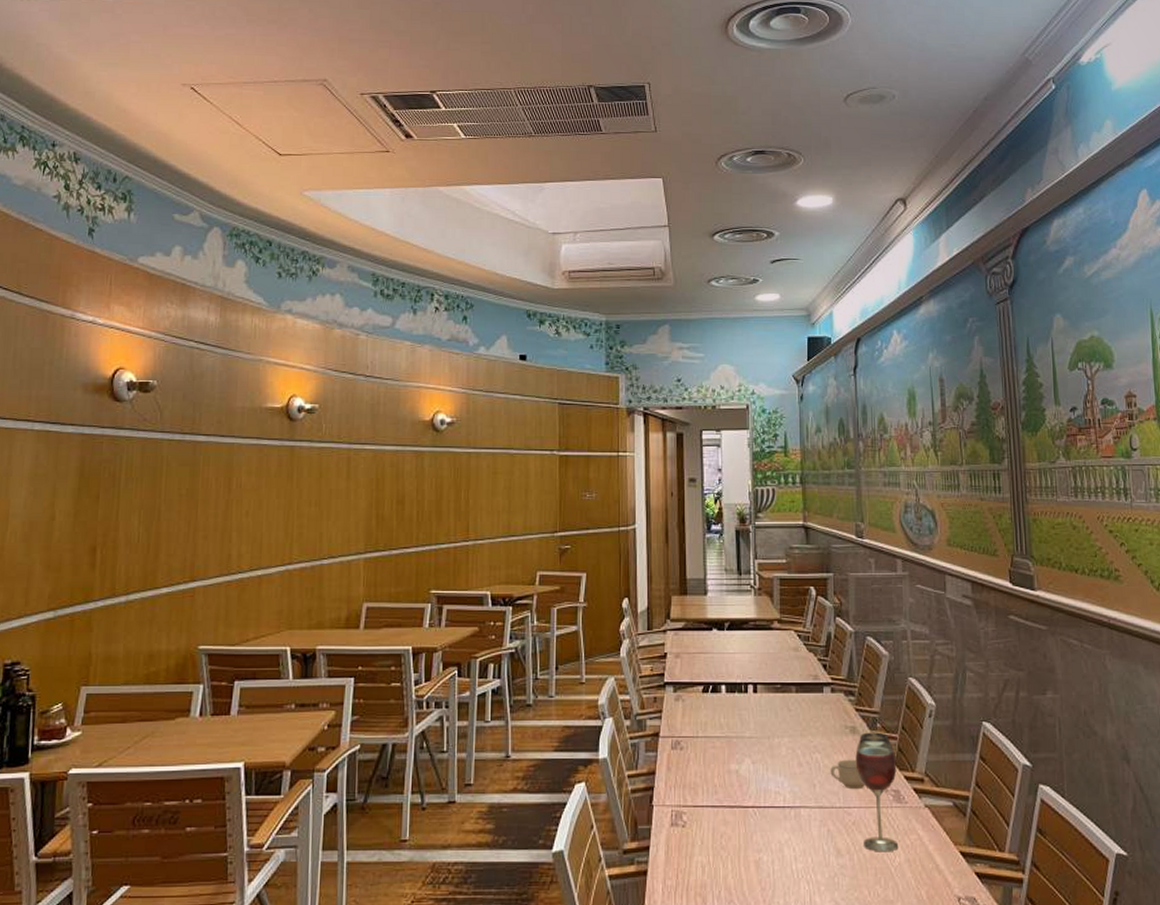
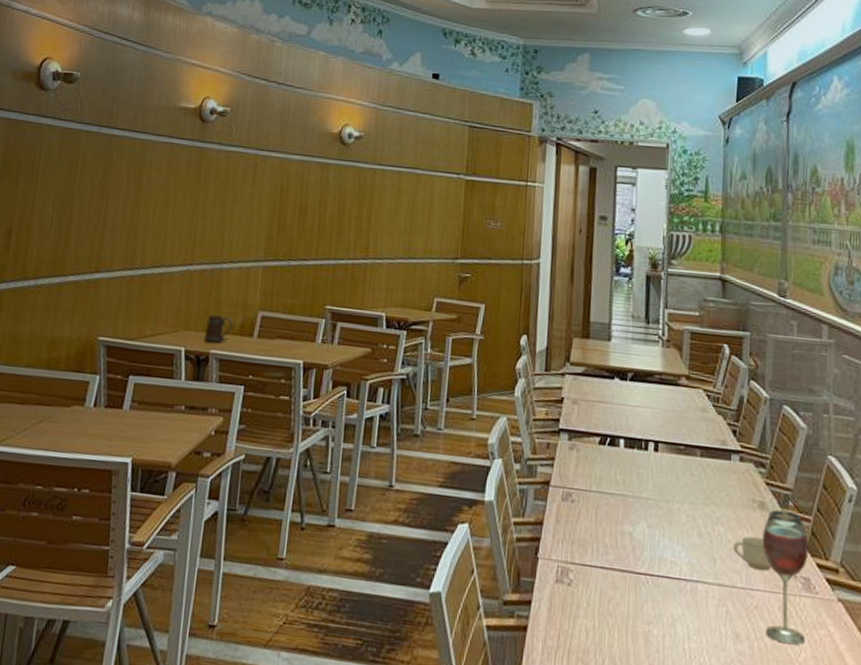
beer mug: none [309,611,337,640] -> present [203,314,233,344]

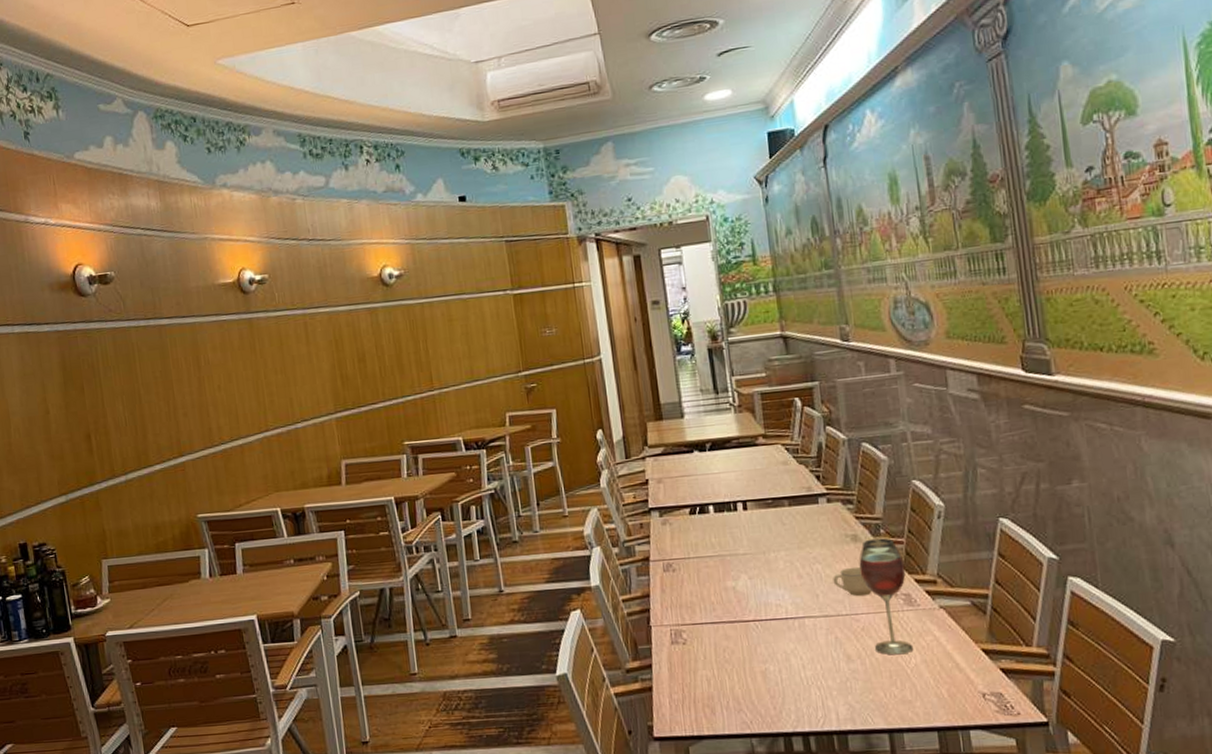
beer mug: present [203,314,233,344] -> none [295,471,320,500]

